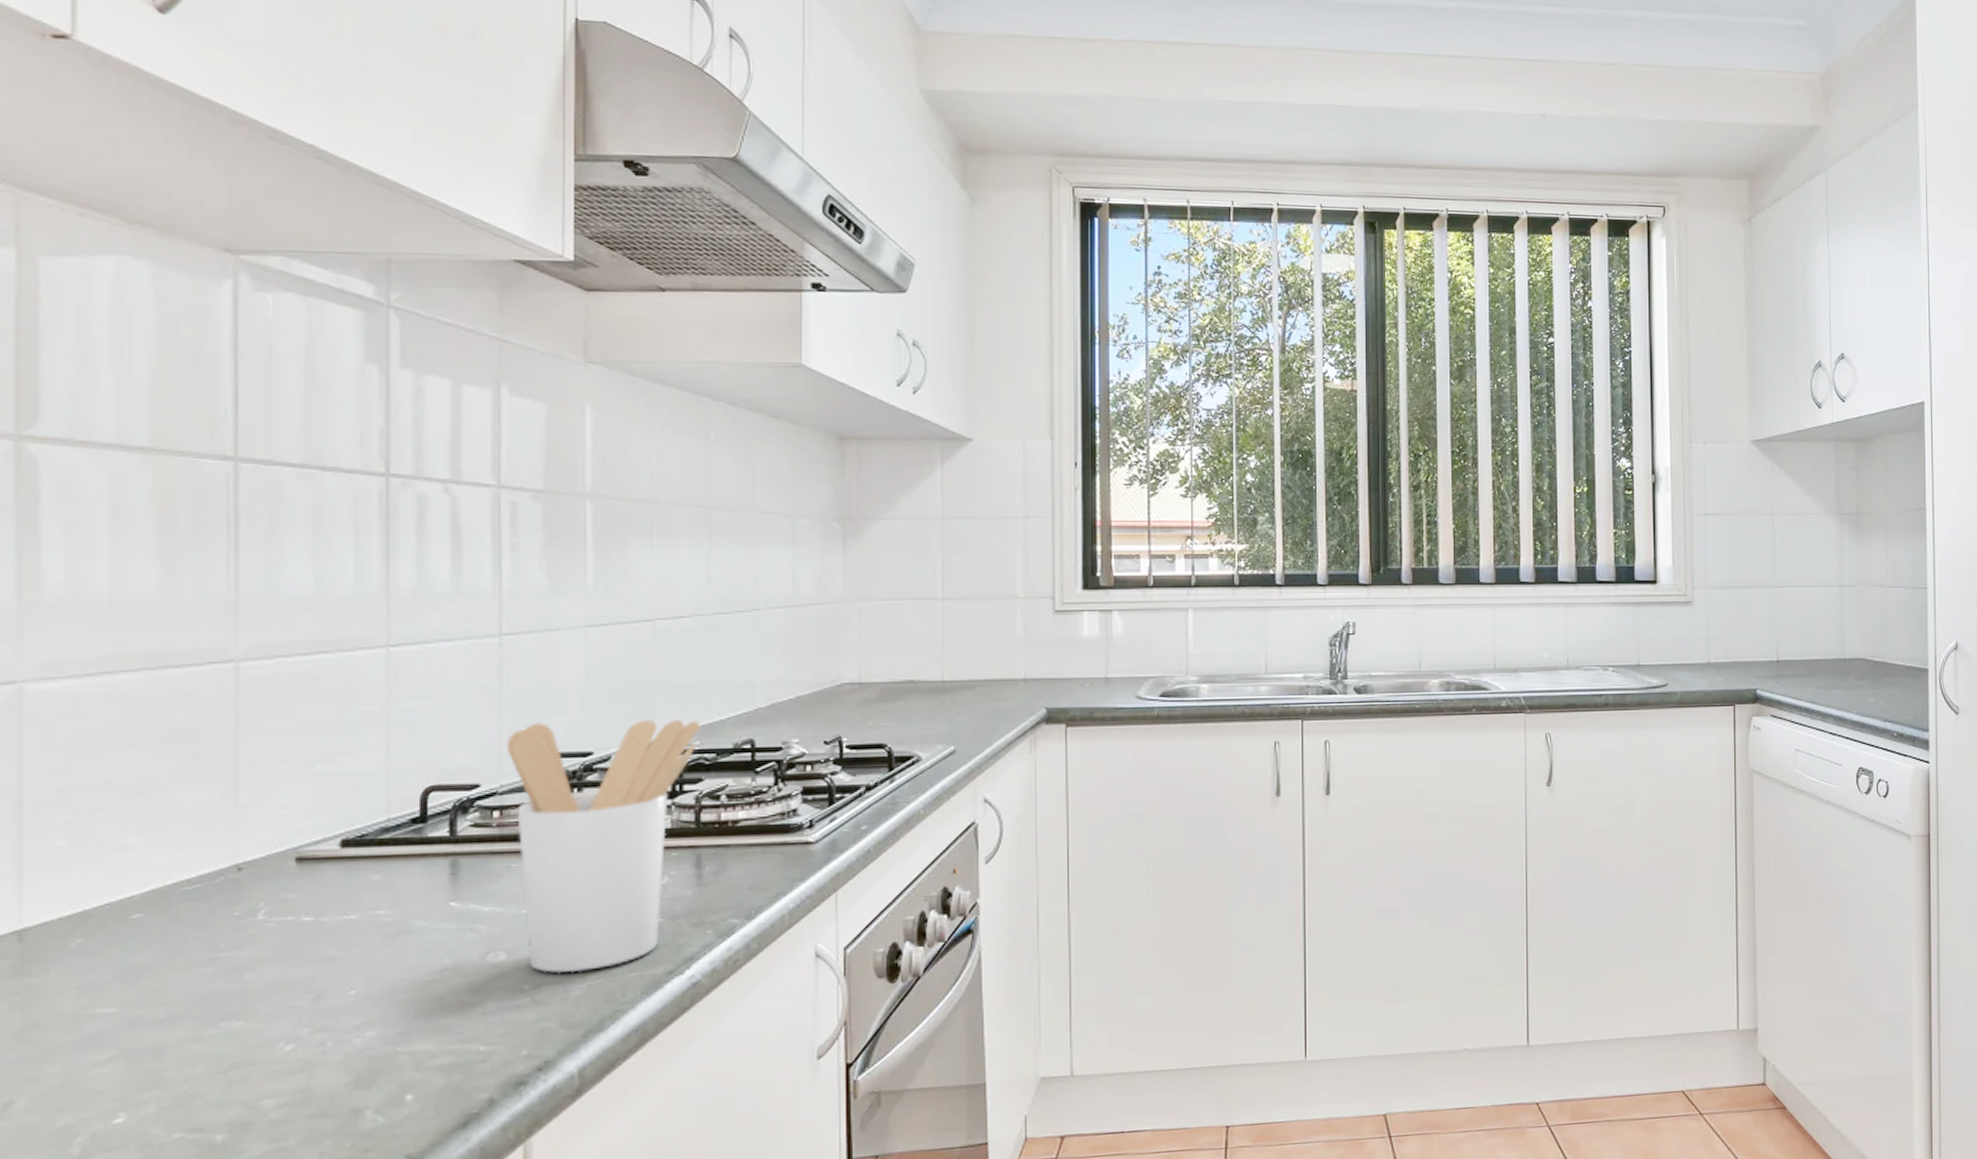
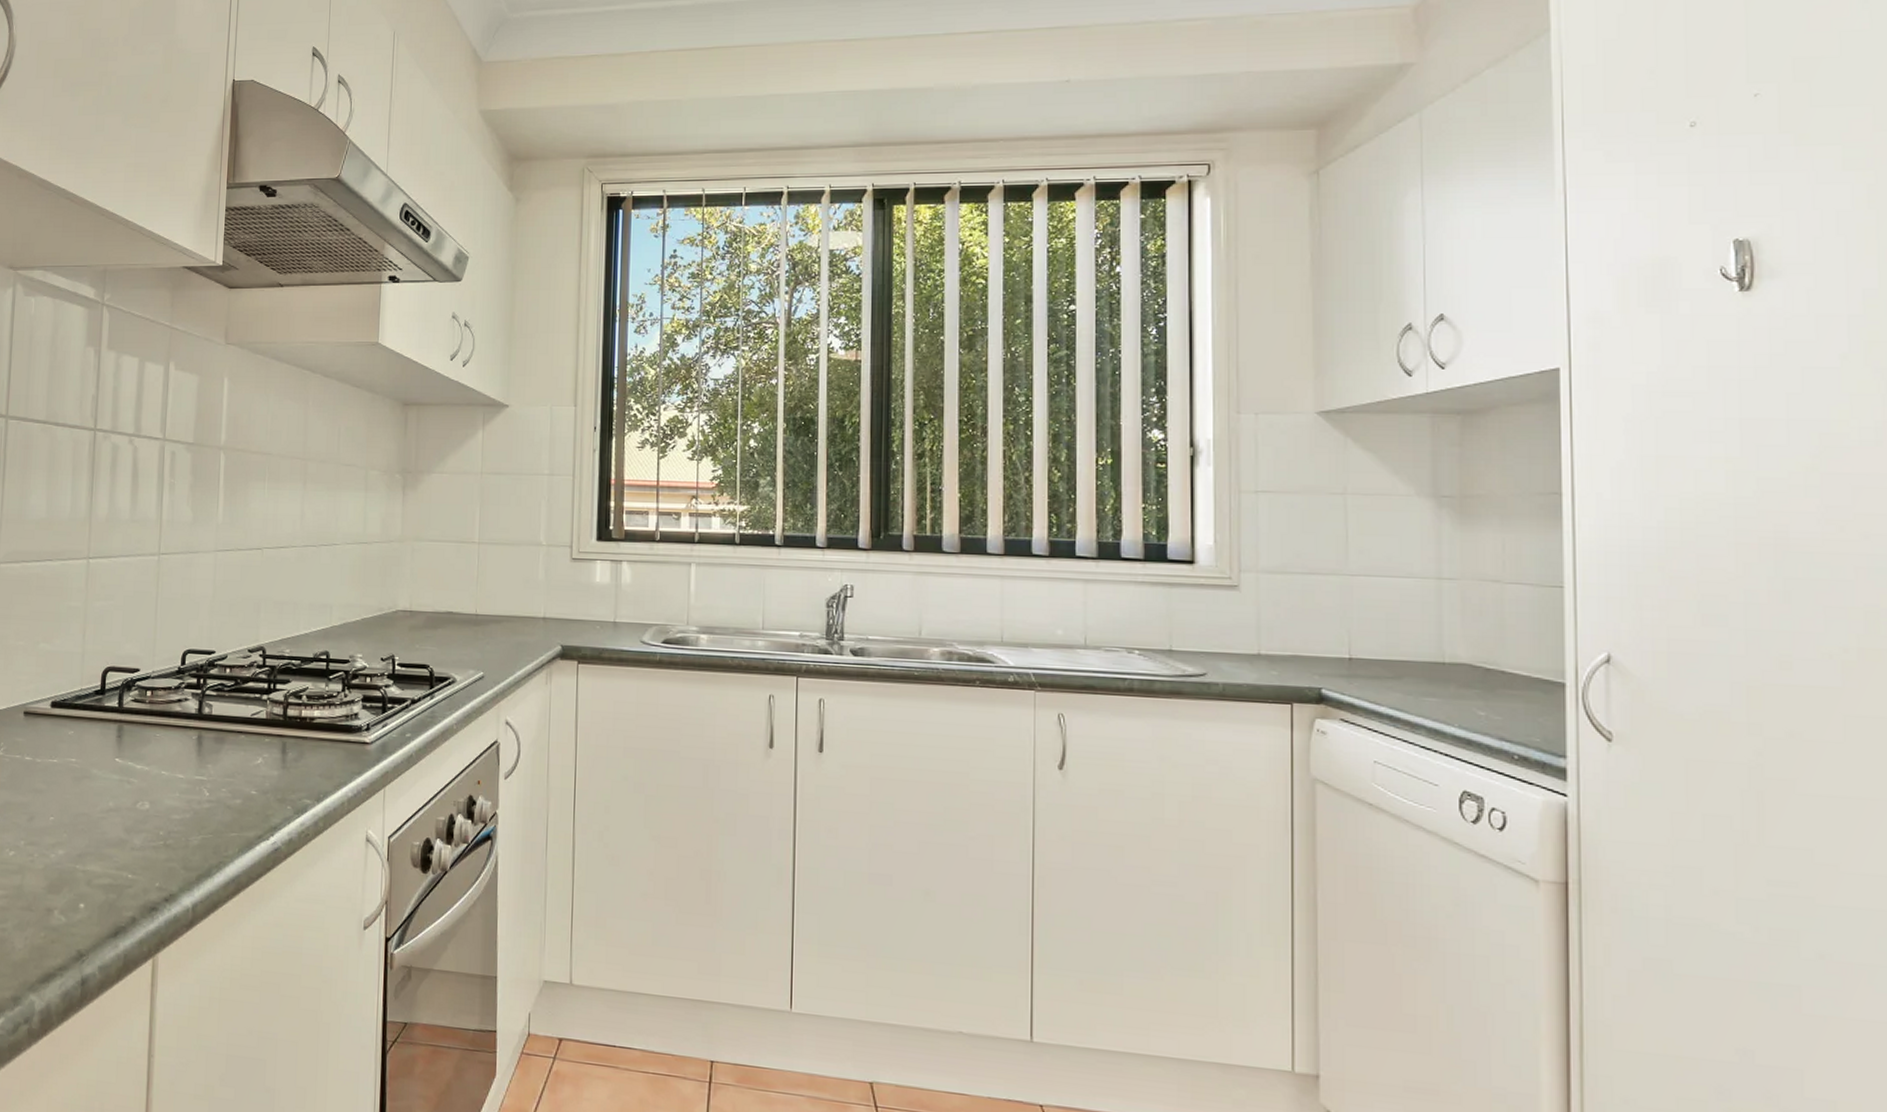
utensil holder: present [506,719,700,974] -> none [158,624,291,827]

